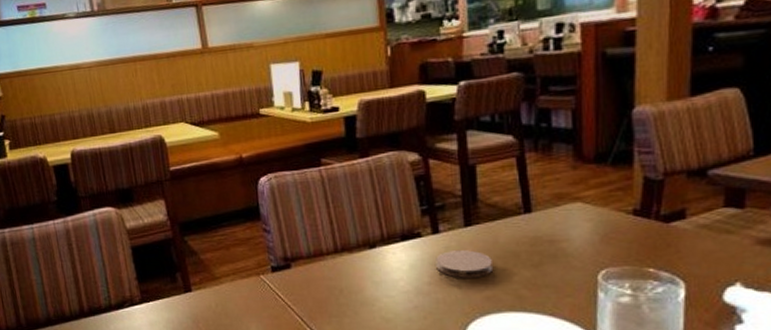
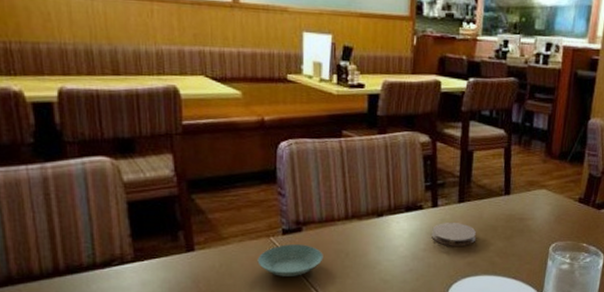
saucer: none [250,282,316,316] -> present [257,244,324,276]

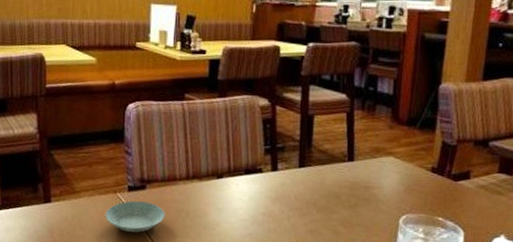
coaster: present [432,223,477,246] -> none [271,187,319,213]

